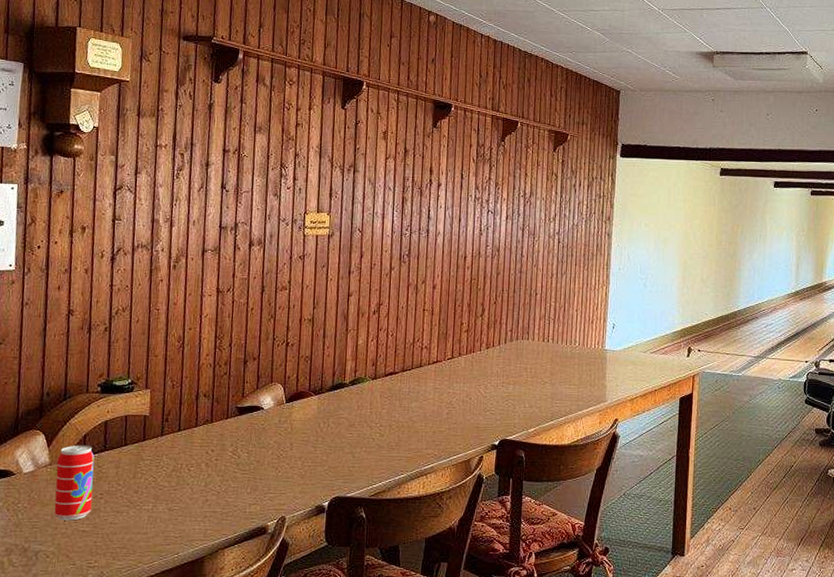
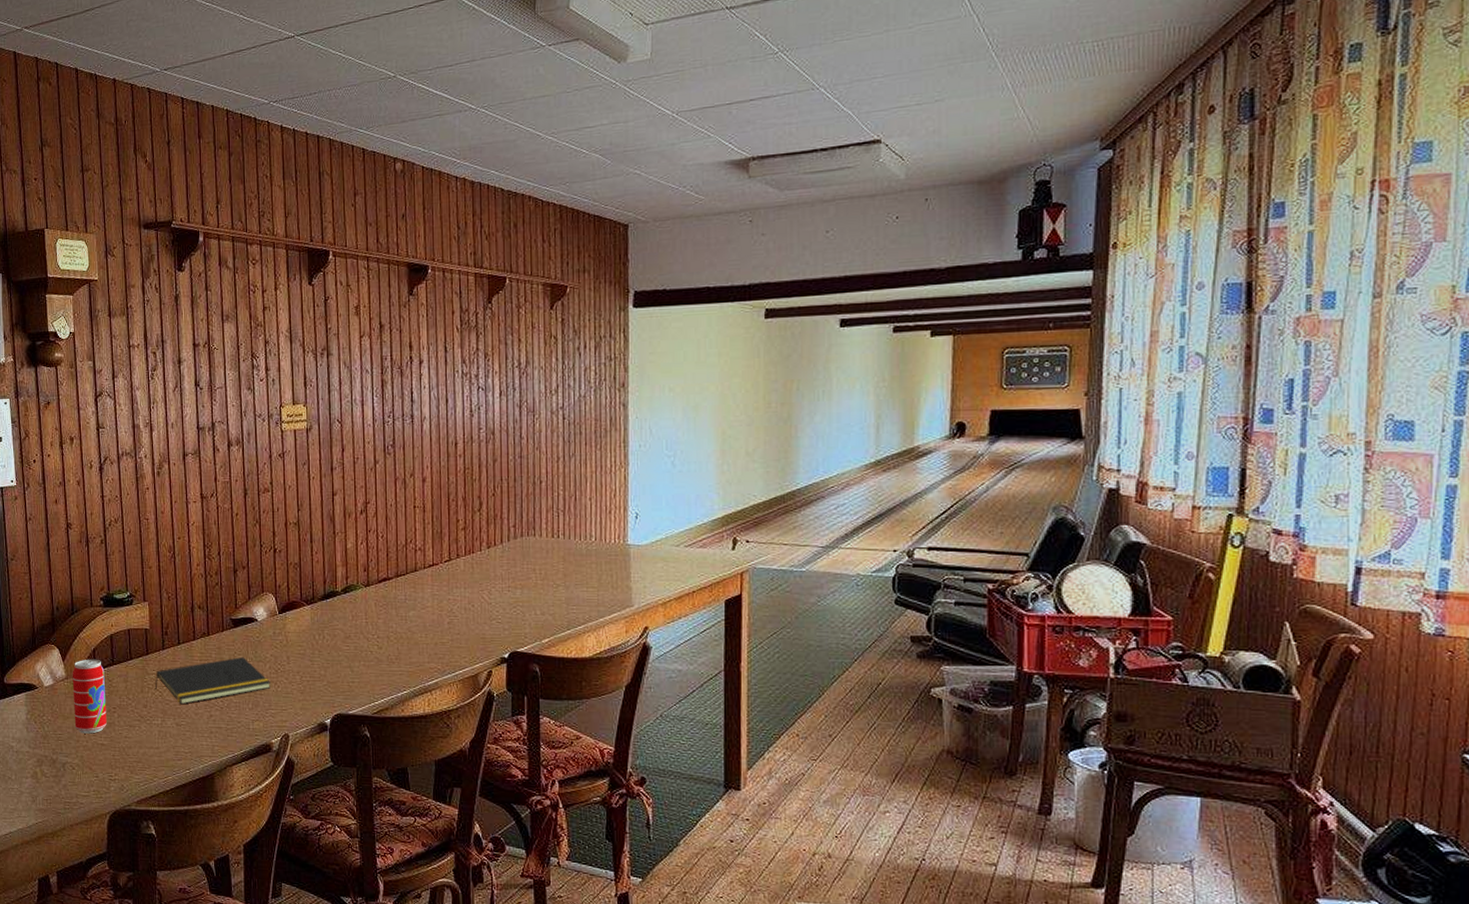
notepad: none [148,443,271,490] -> present [155,657,271,705]

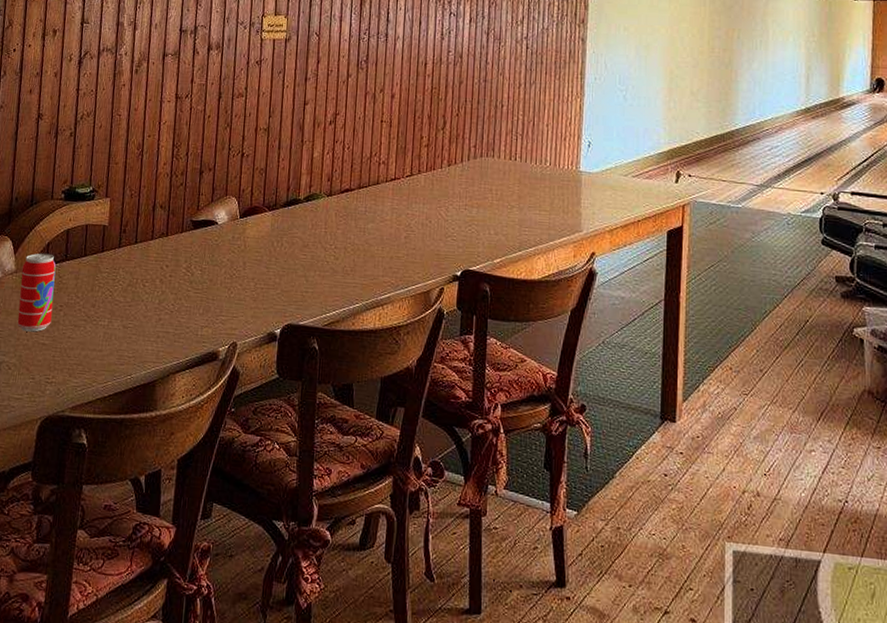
notepad: present [155,657,271,705] -> none [105,260,224,306]

